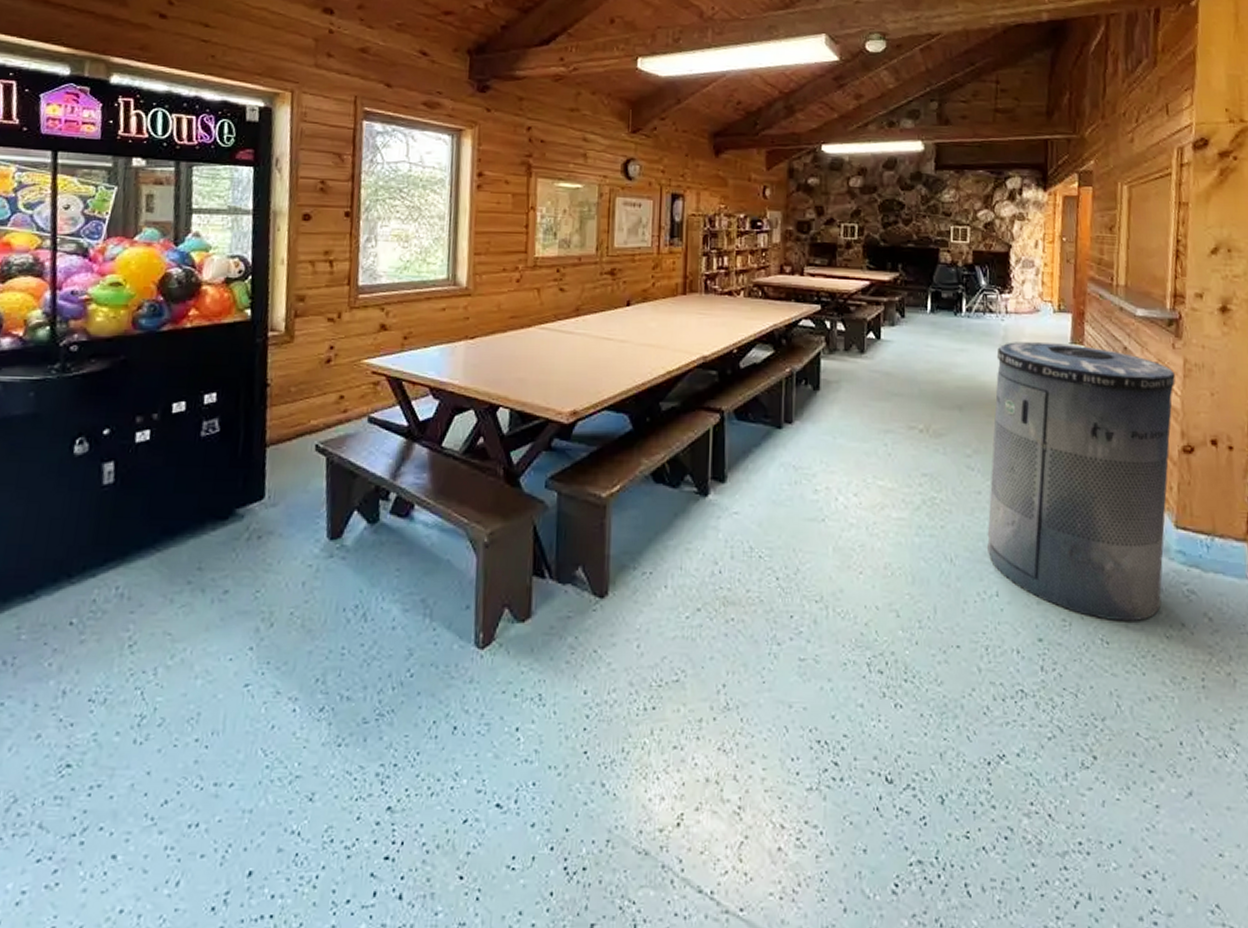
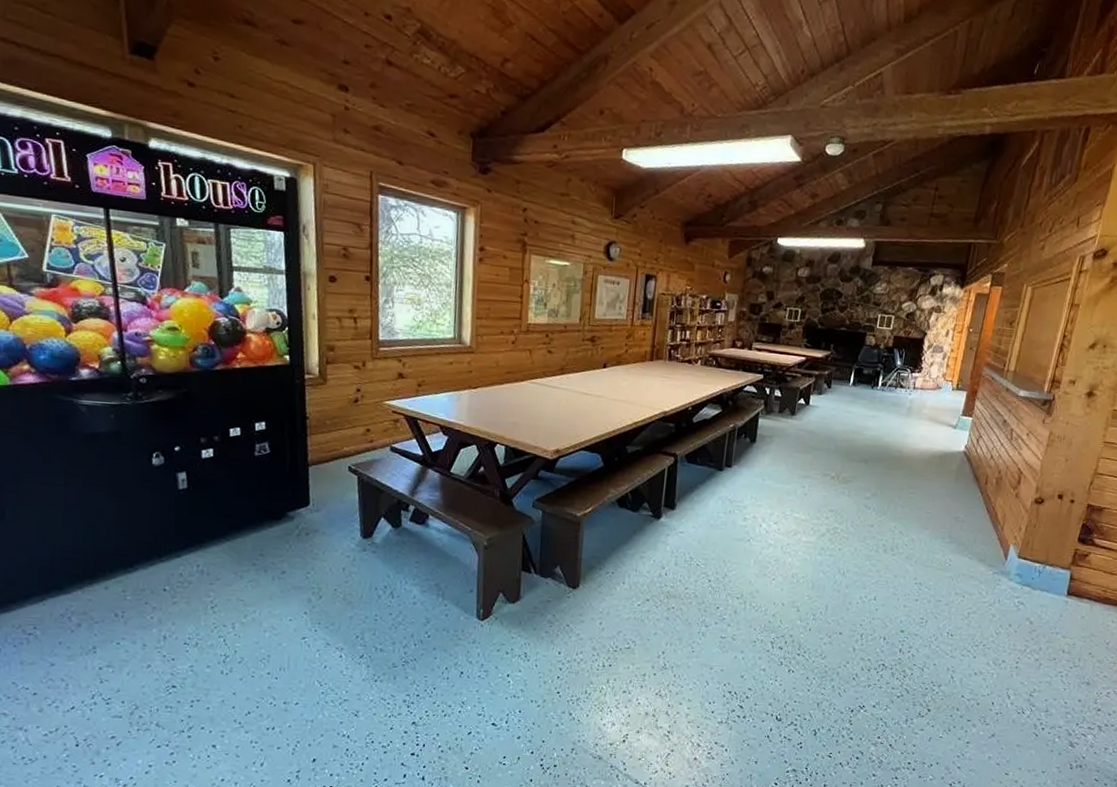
trash can: present [987,341,1176,622] -> none [872,412,1040,622]

